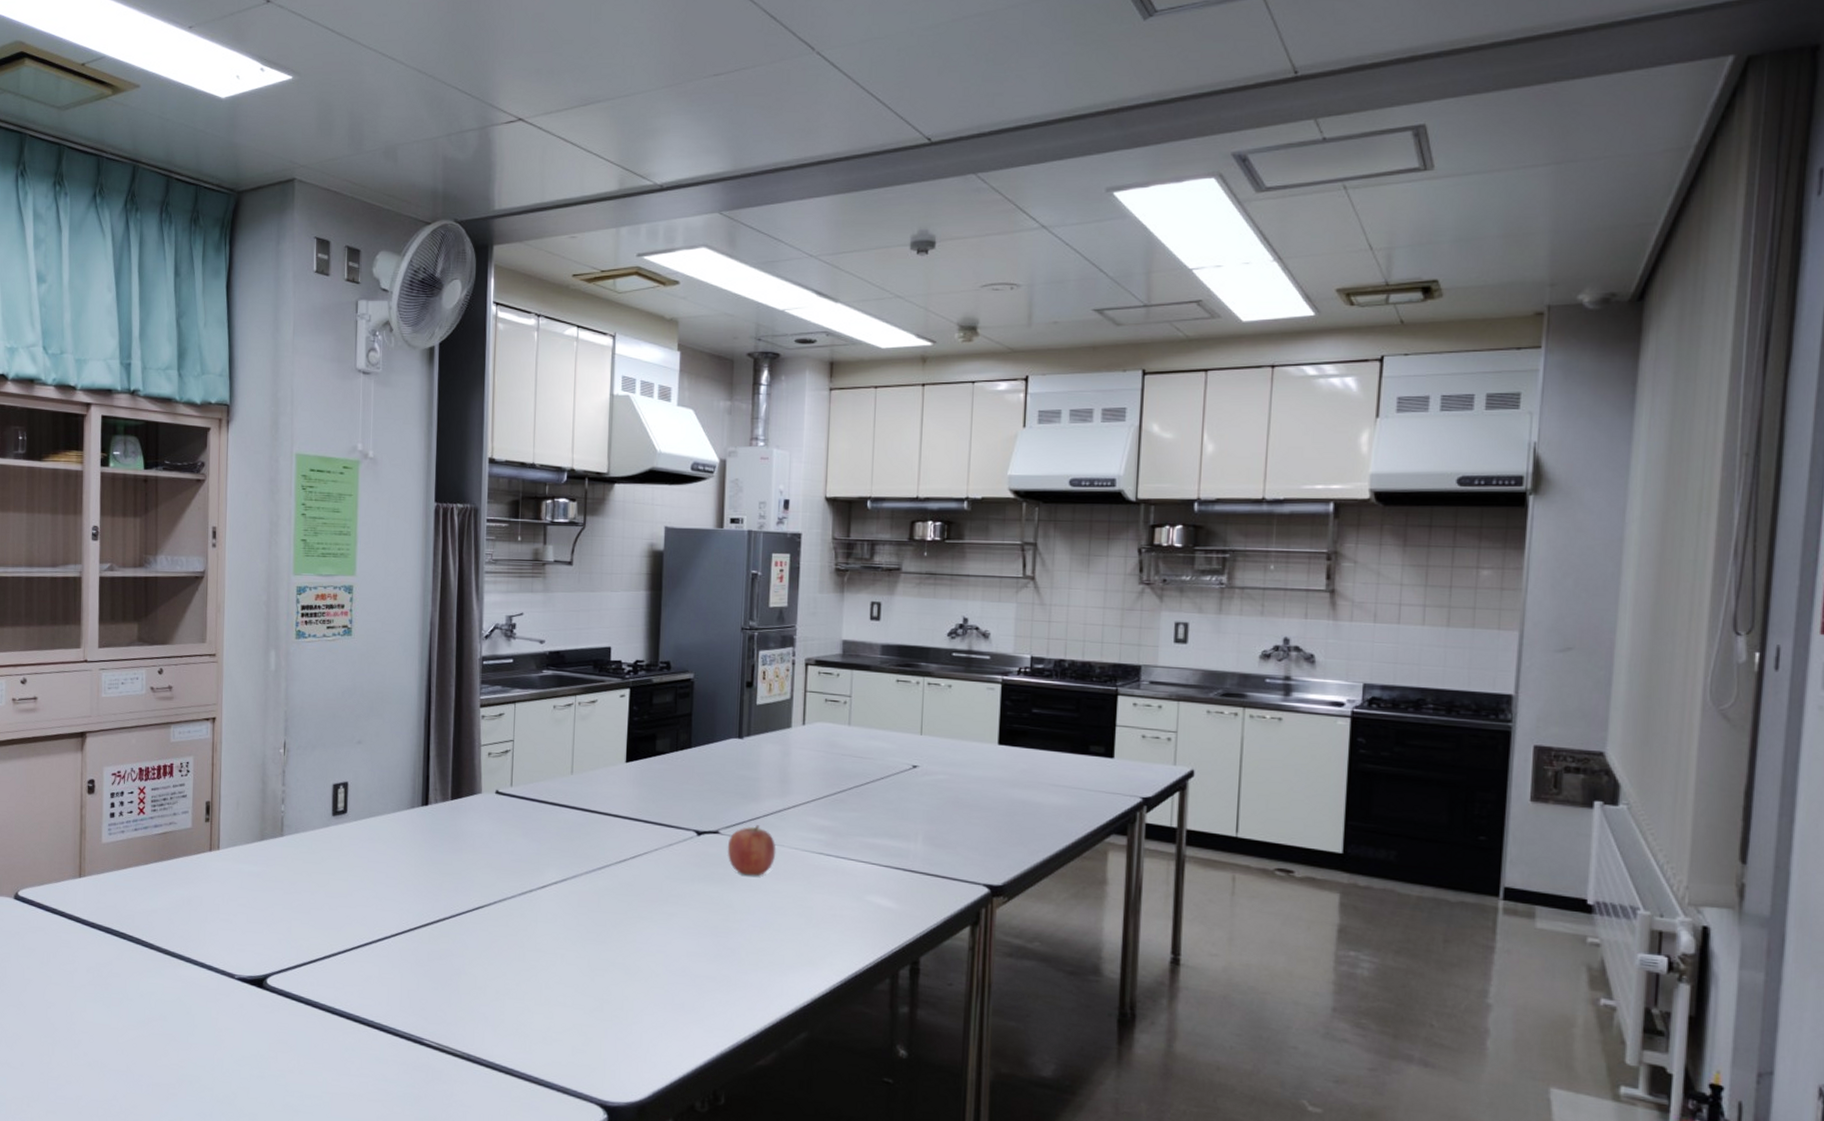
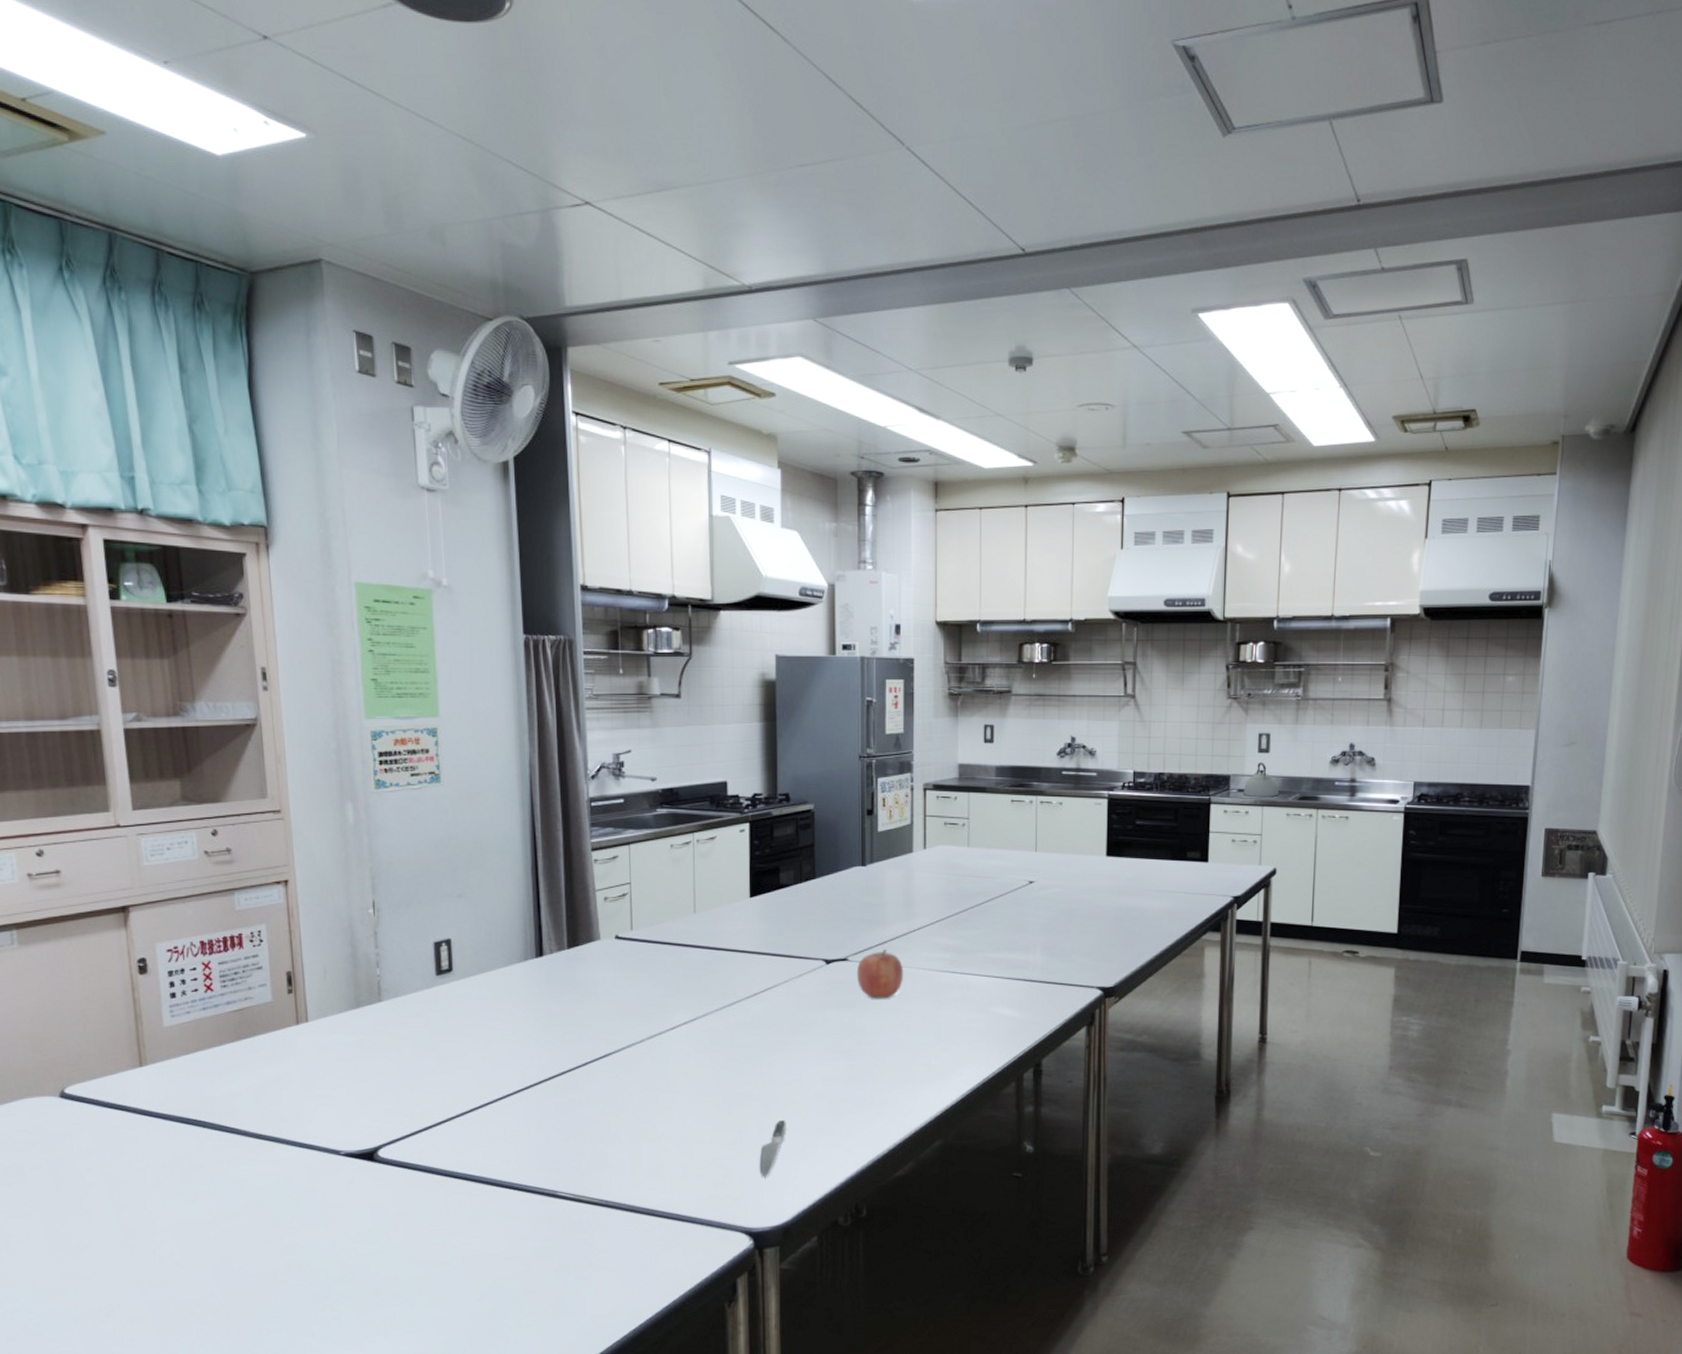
kitchen knife: none [618,991,648,1050] -> present [759,1119,786,1177]
kettle: none [1155,654,1199,692] -> present [1243,763,1280,798]

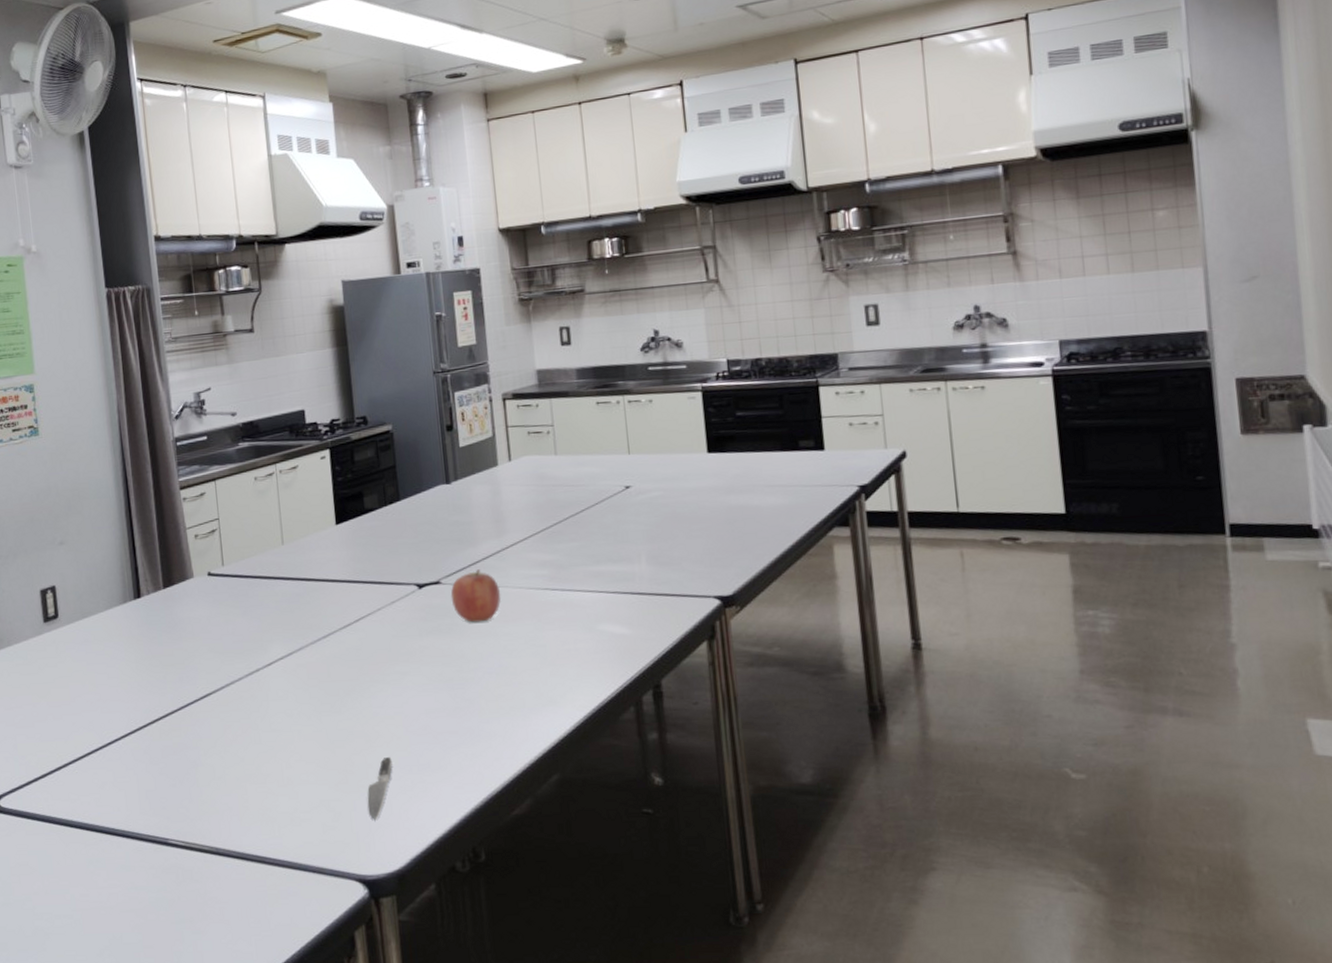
kettle: present [1243,763,1280,798] -> none [854,336,898,376]

